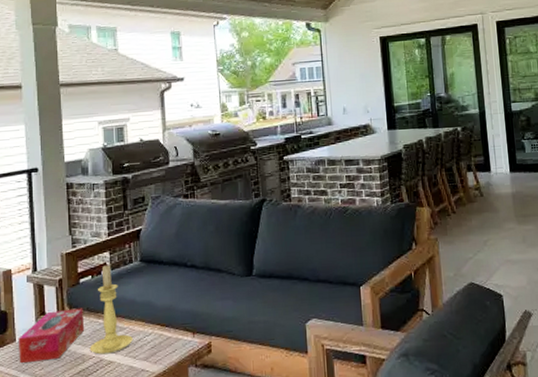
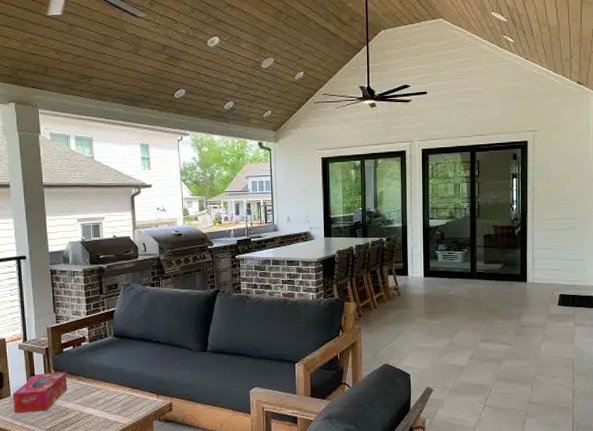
candle holder: present [89,264,133,355] -> none [72,337,108,409]

